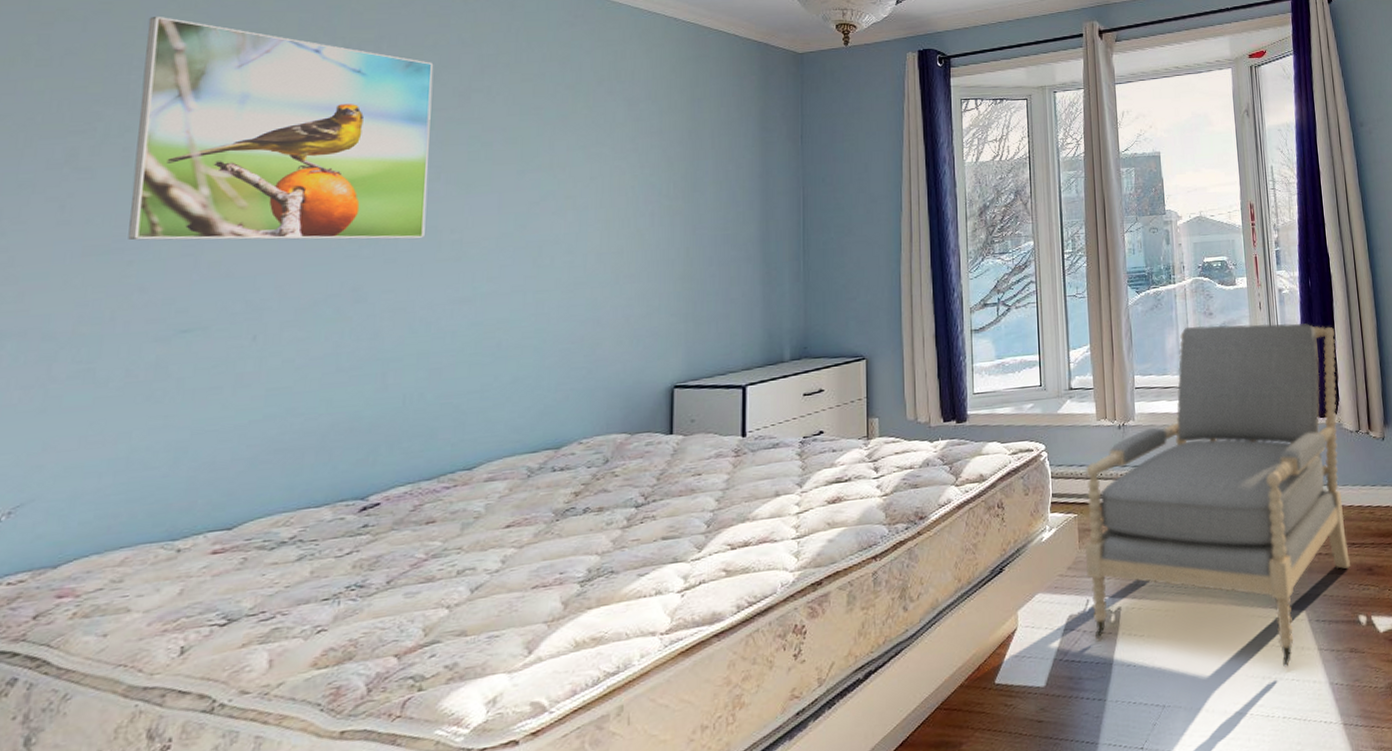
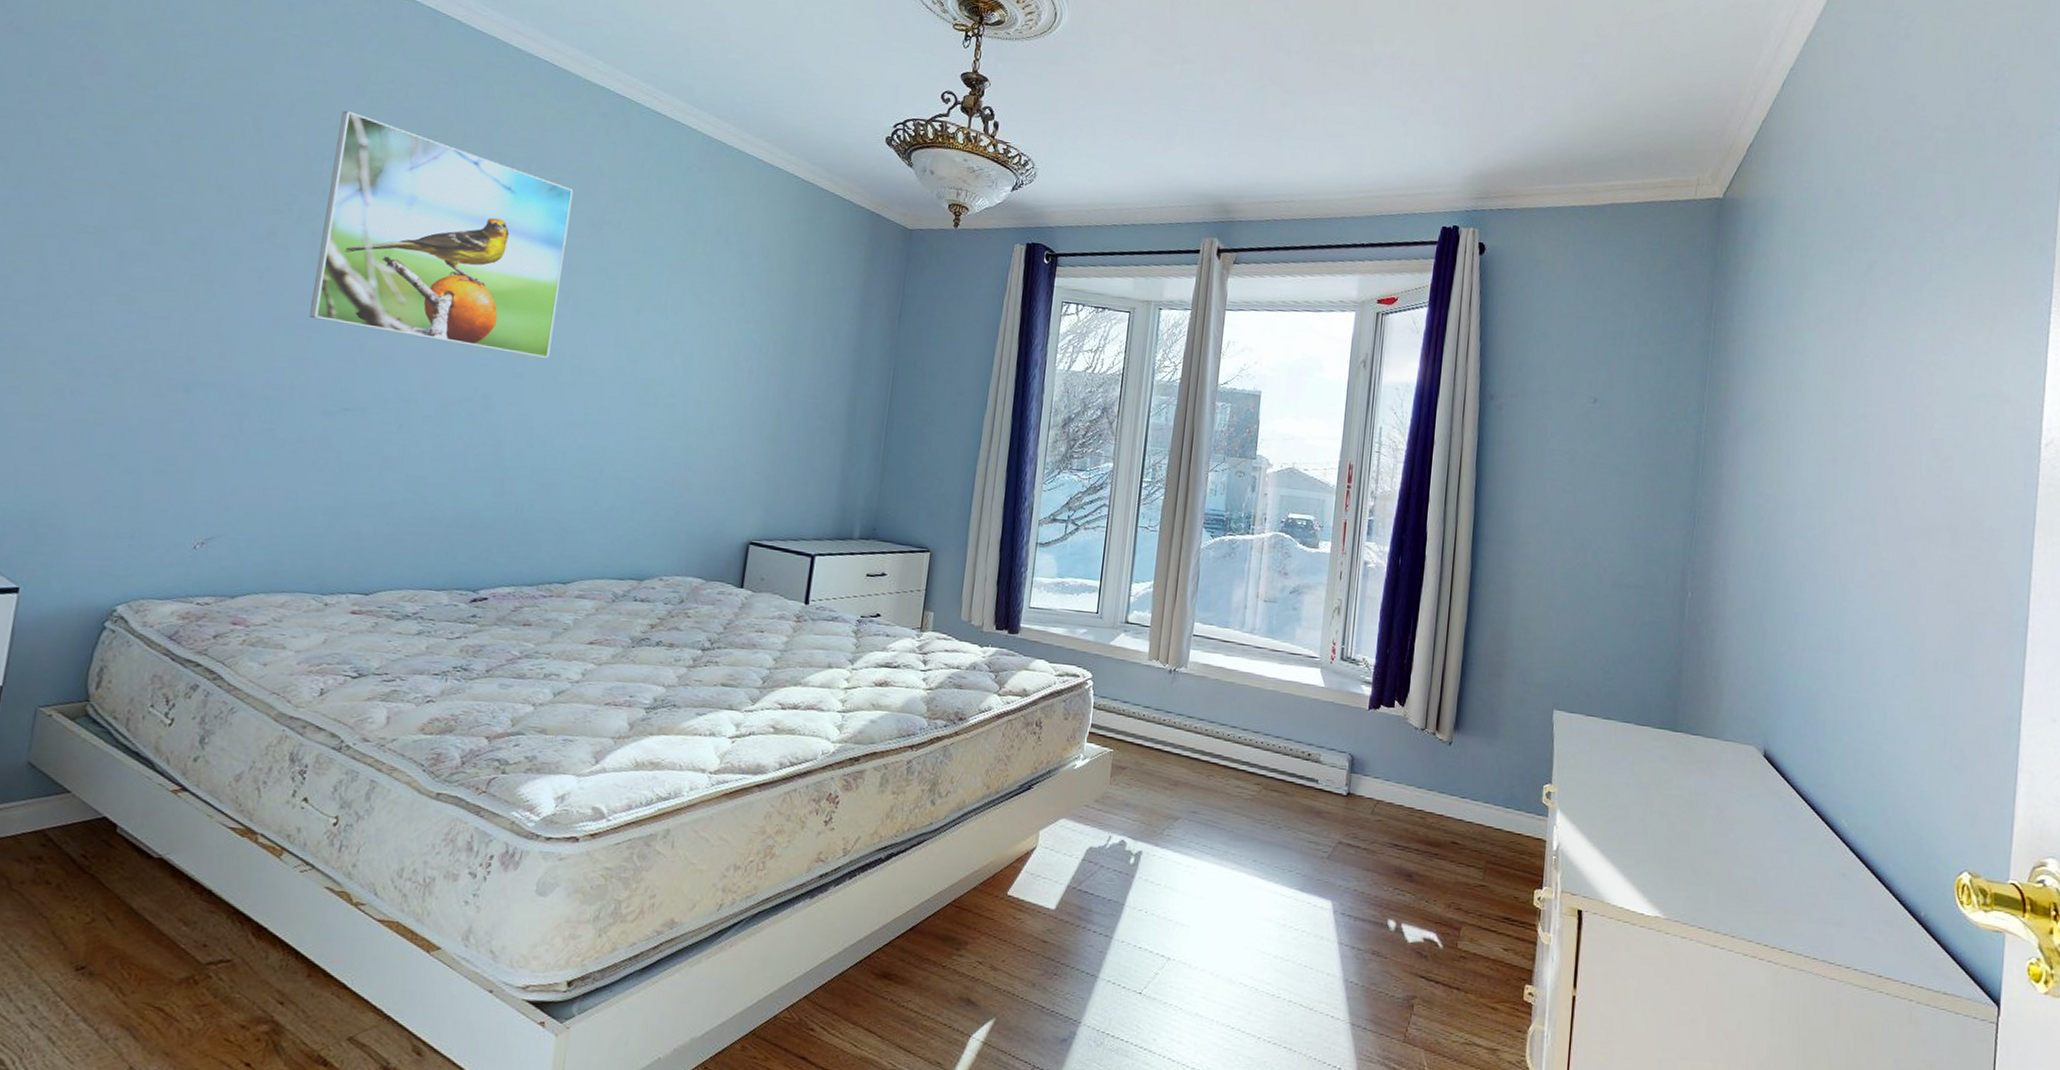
armchair: present [1084,322,1350,668] -> none [1112,582,1418,952]

